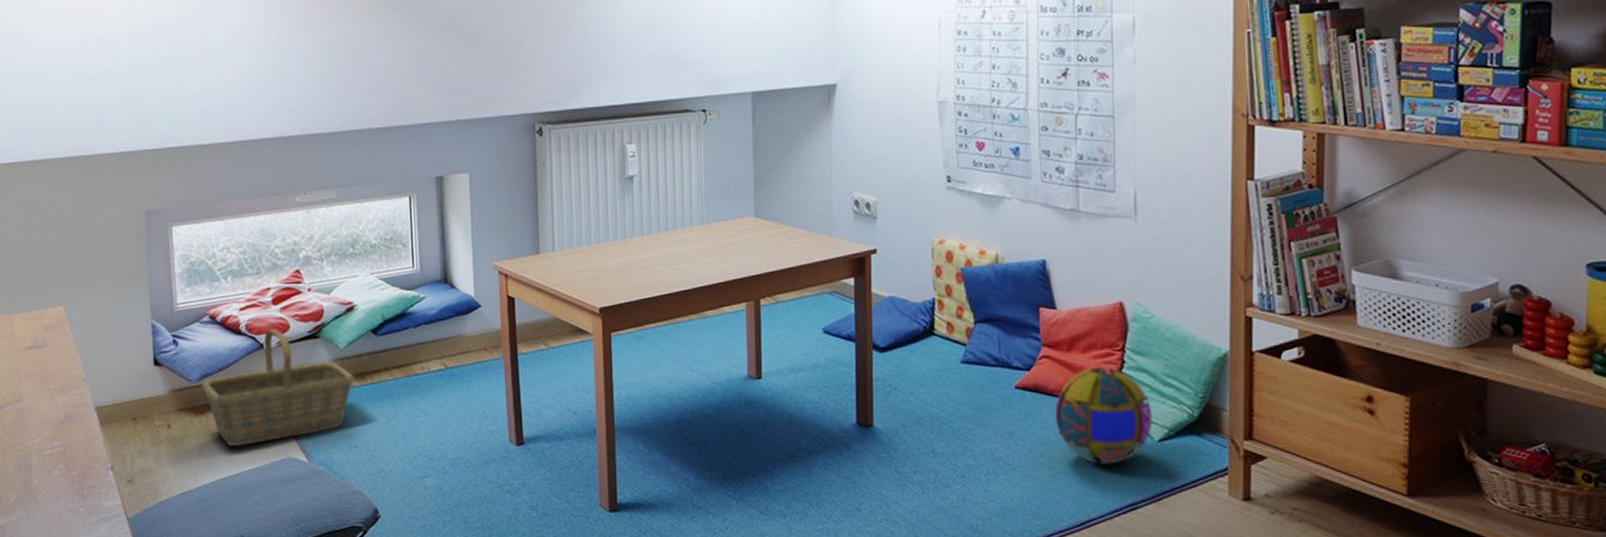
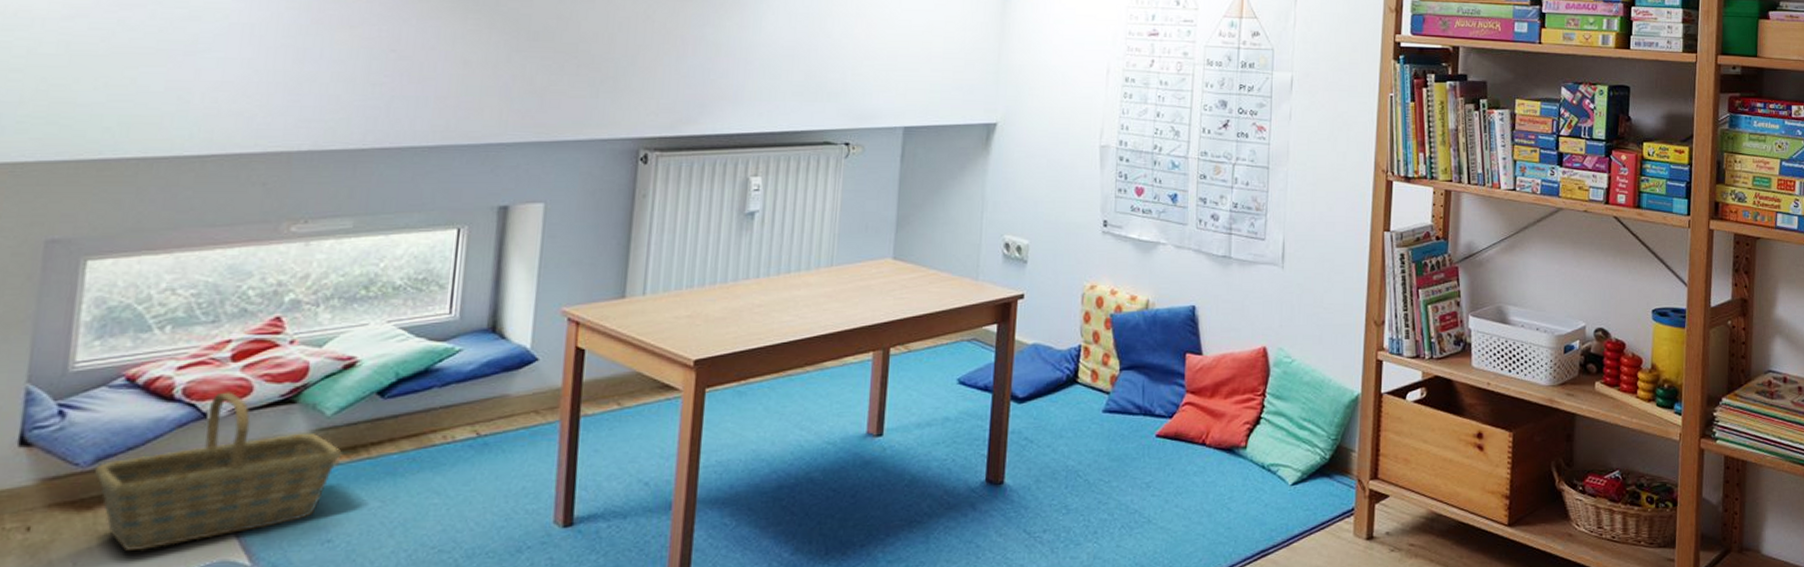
ball: present [1054,366,1153,465] -> none [1193,412,1288,512]

